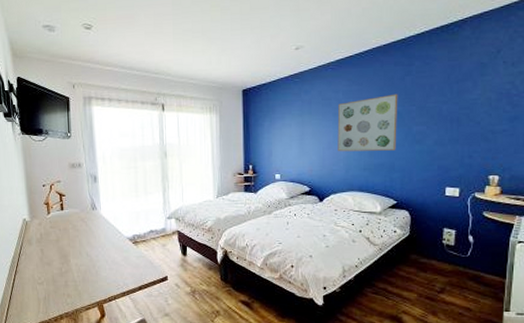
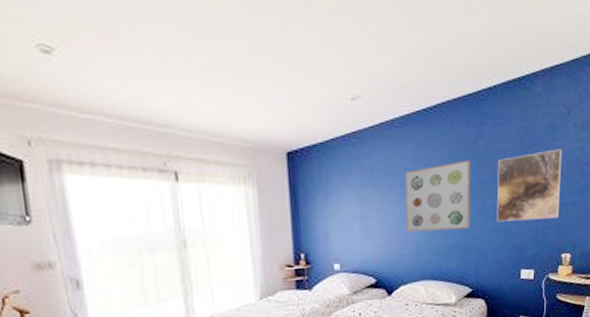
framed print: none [422,83,490,146] -> present [496,149,562,222]

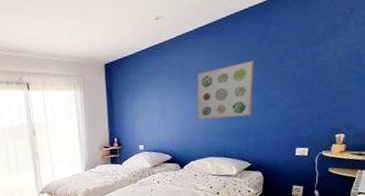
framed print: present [496,149,562,222] -> none [276,44,342,110]

